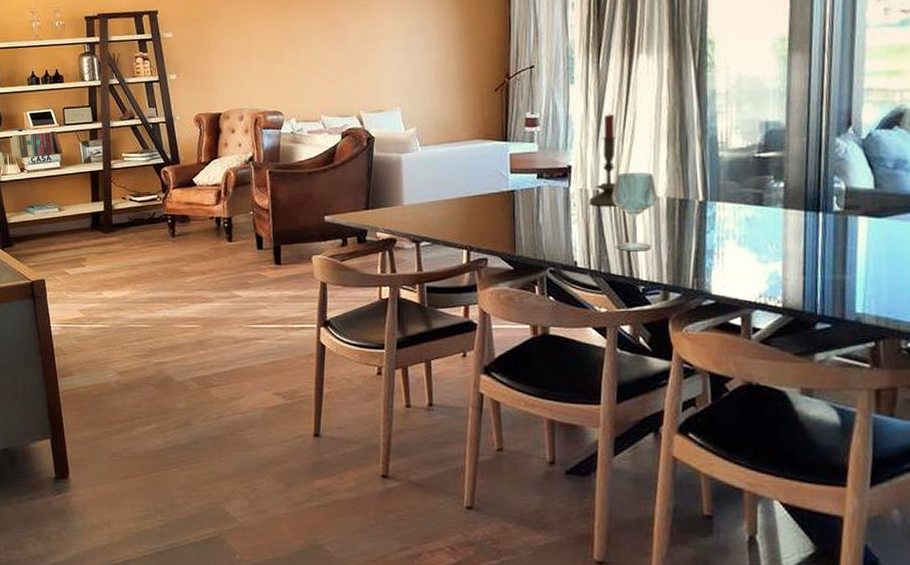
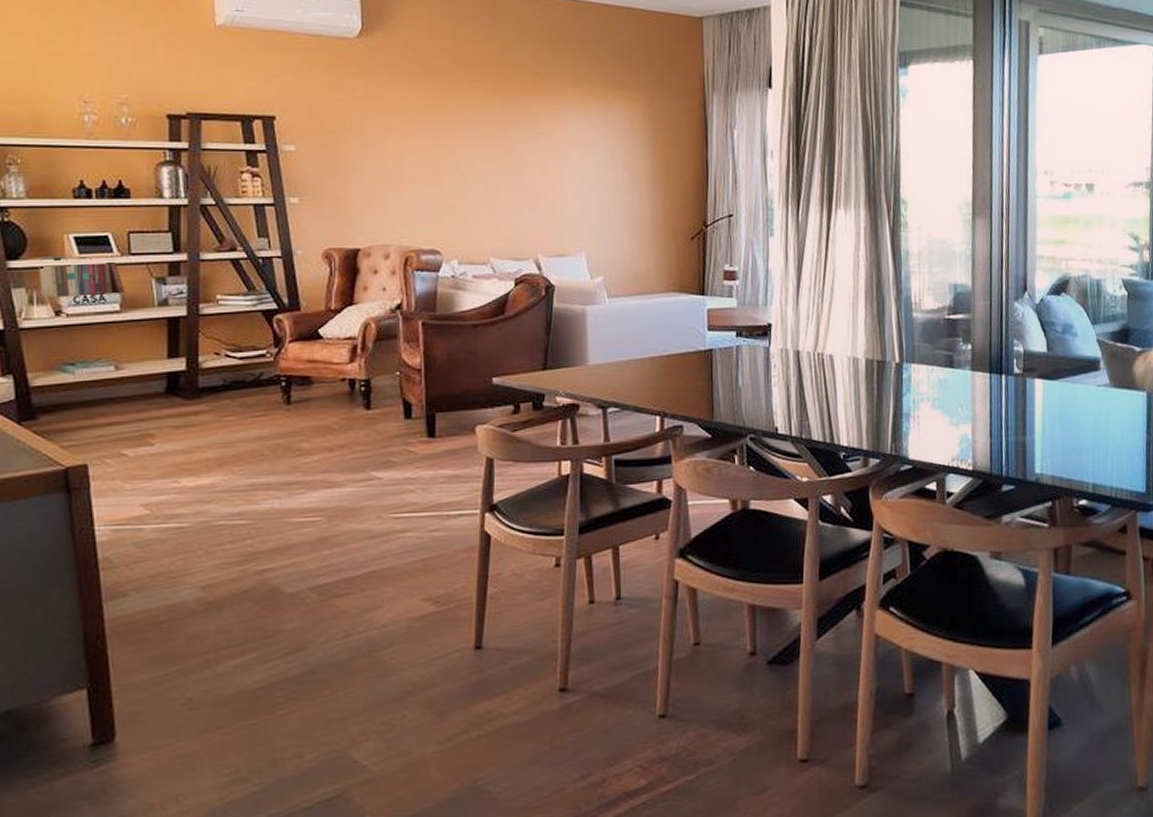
candle: present [588,112,617,207] -> none [789,268,817,368]
wine glass: present [612,172,658,252] -> none [812,331,857,416]

